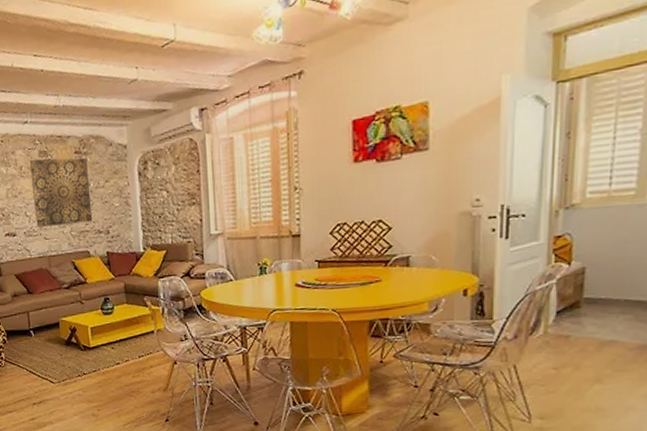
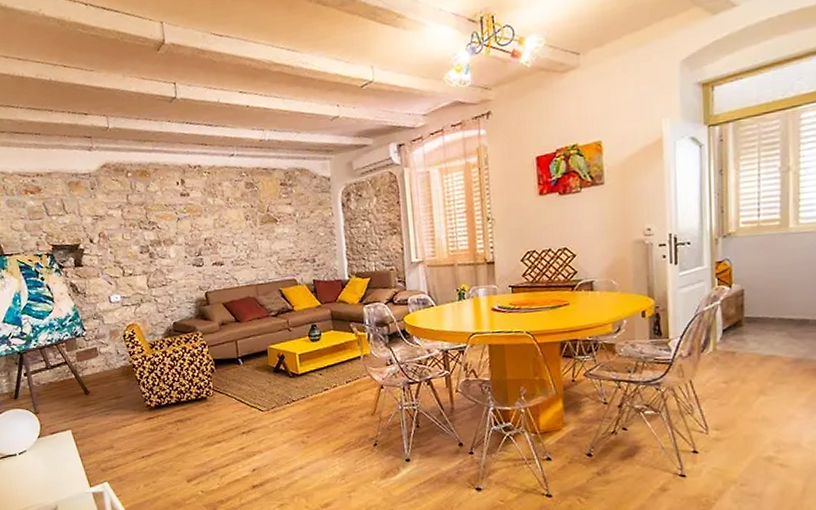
wall art: present [30,157,93,227] -> none [237,189,299,257]

